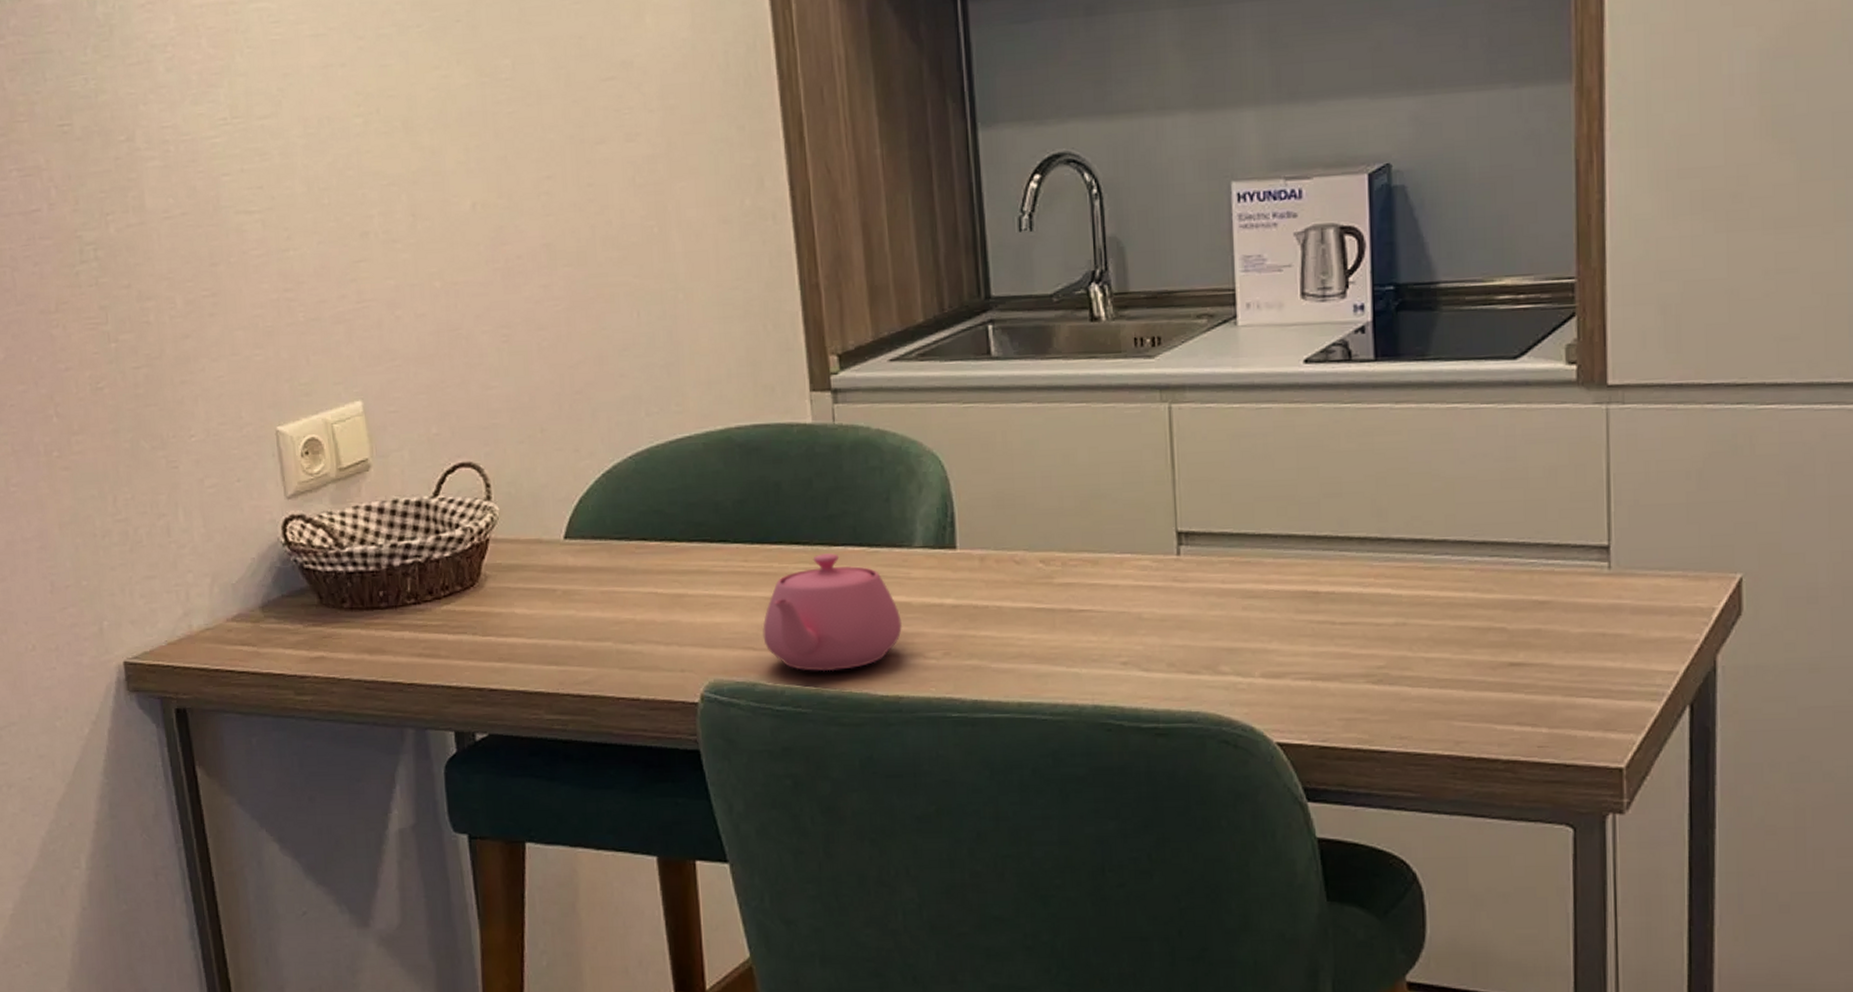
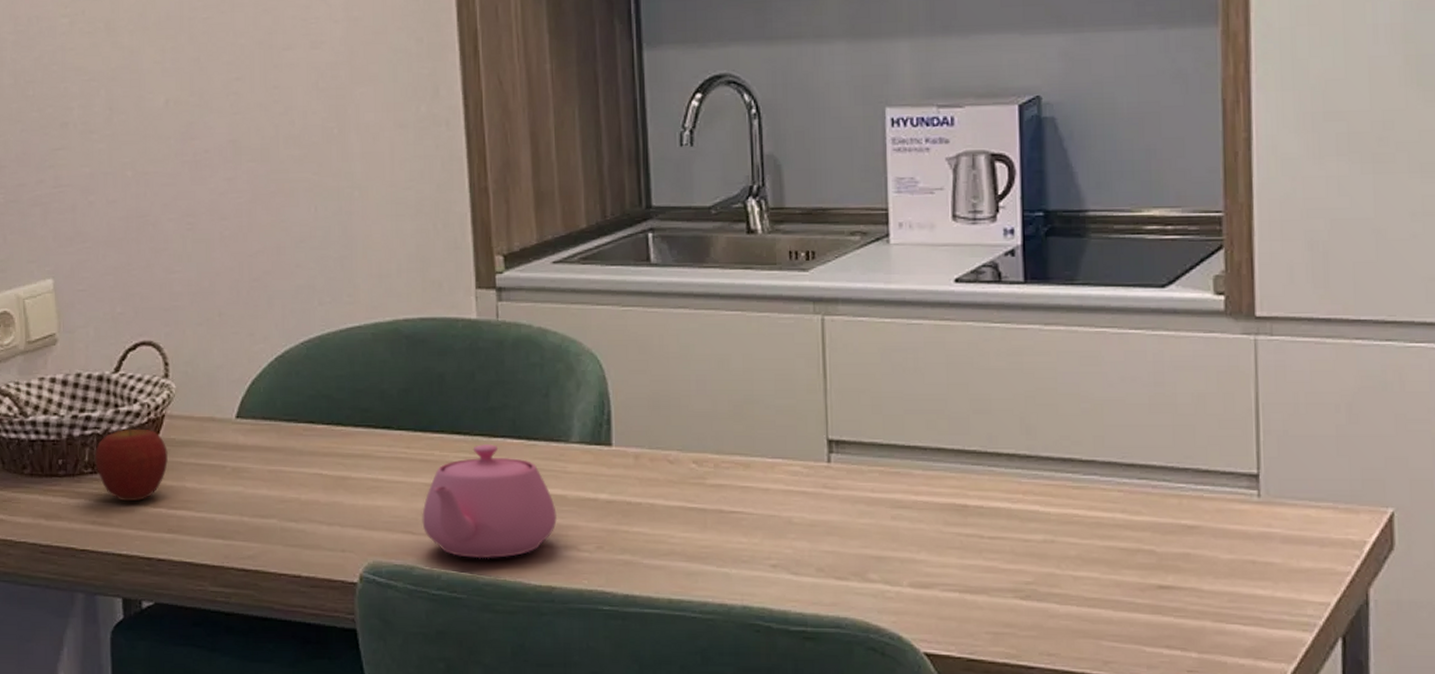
apple: none [417,553,495,632] -> present [94,426,168,502]

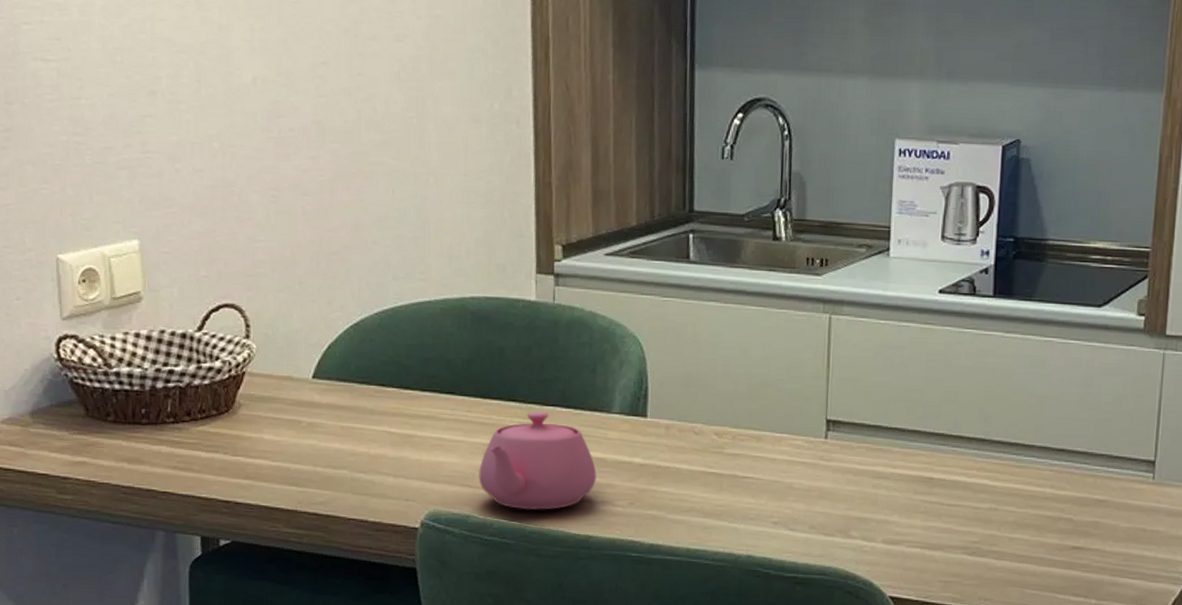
apple: present [94,426,168,502] -> none [176,381,247,450]

